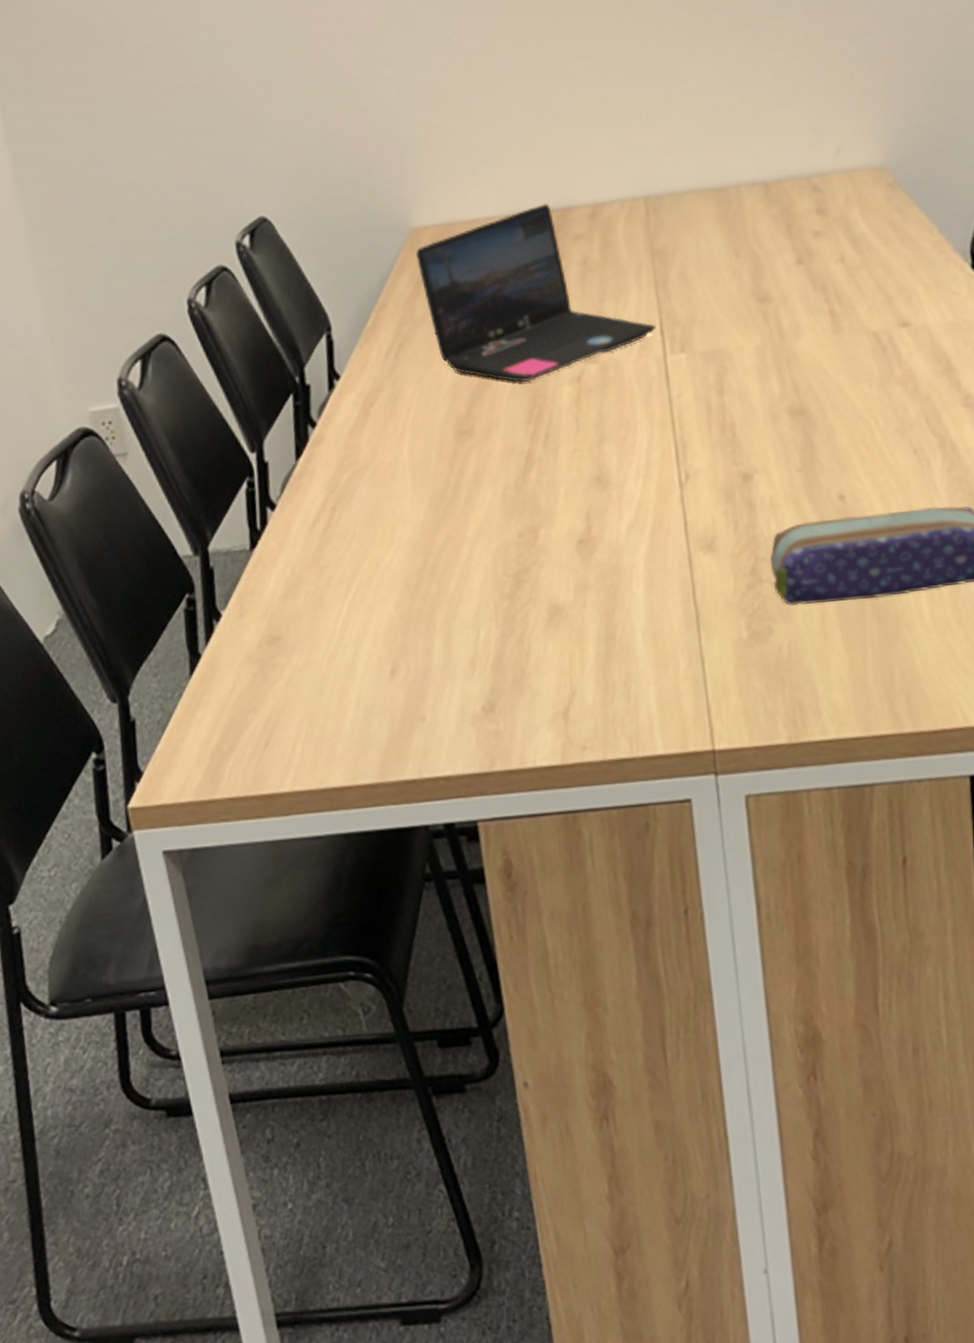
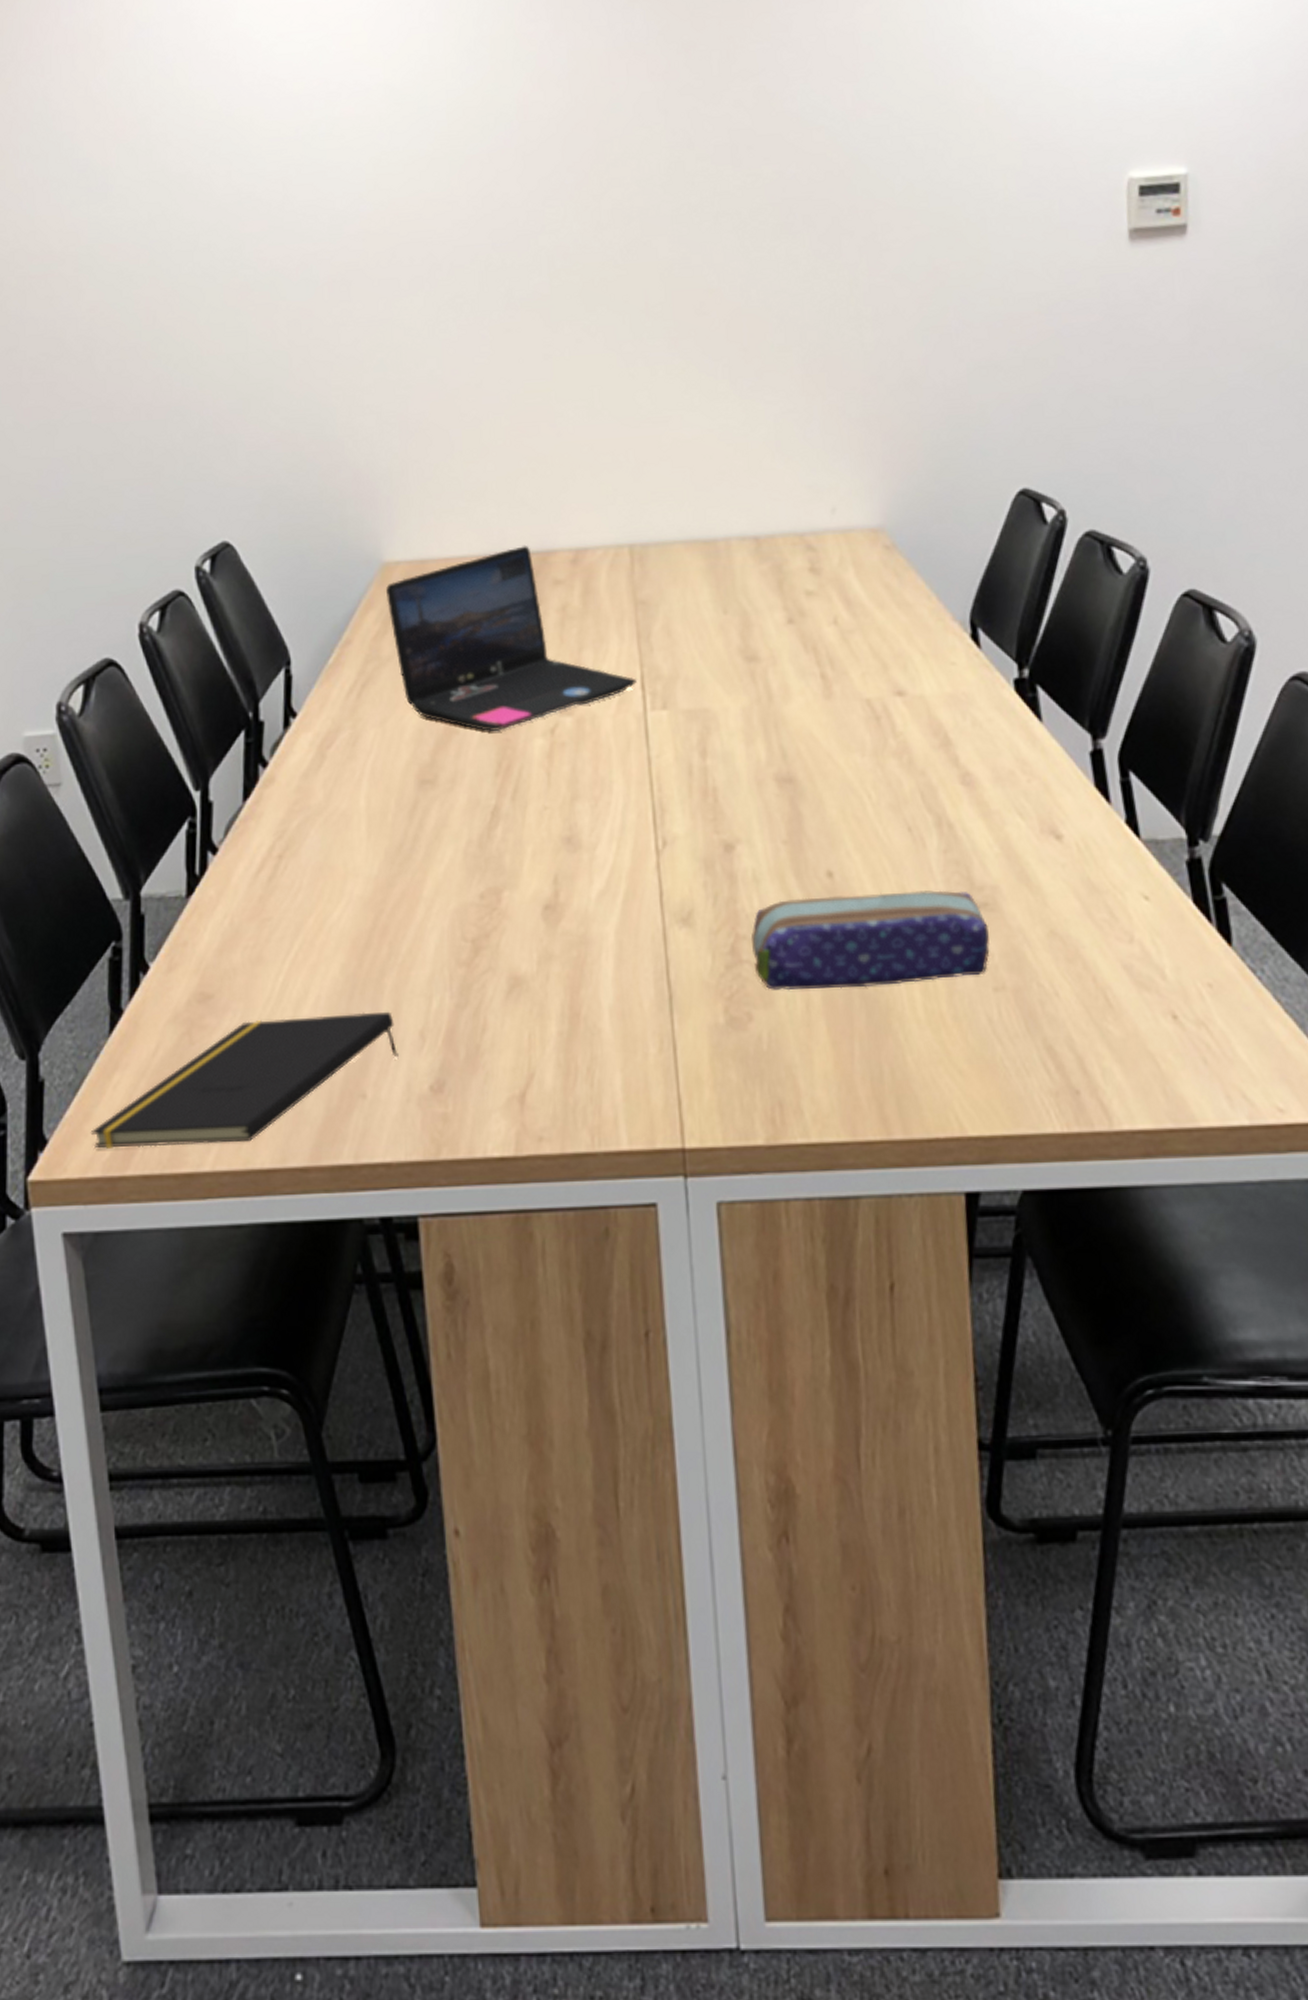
notepad: none [180,643,452,776] -> present [90,1011,399,1149]

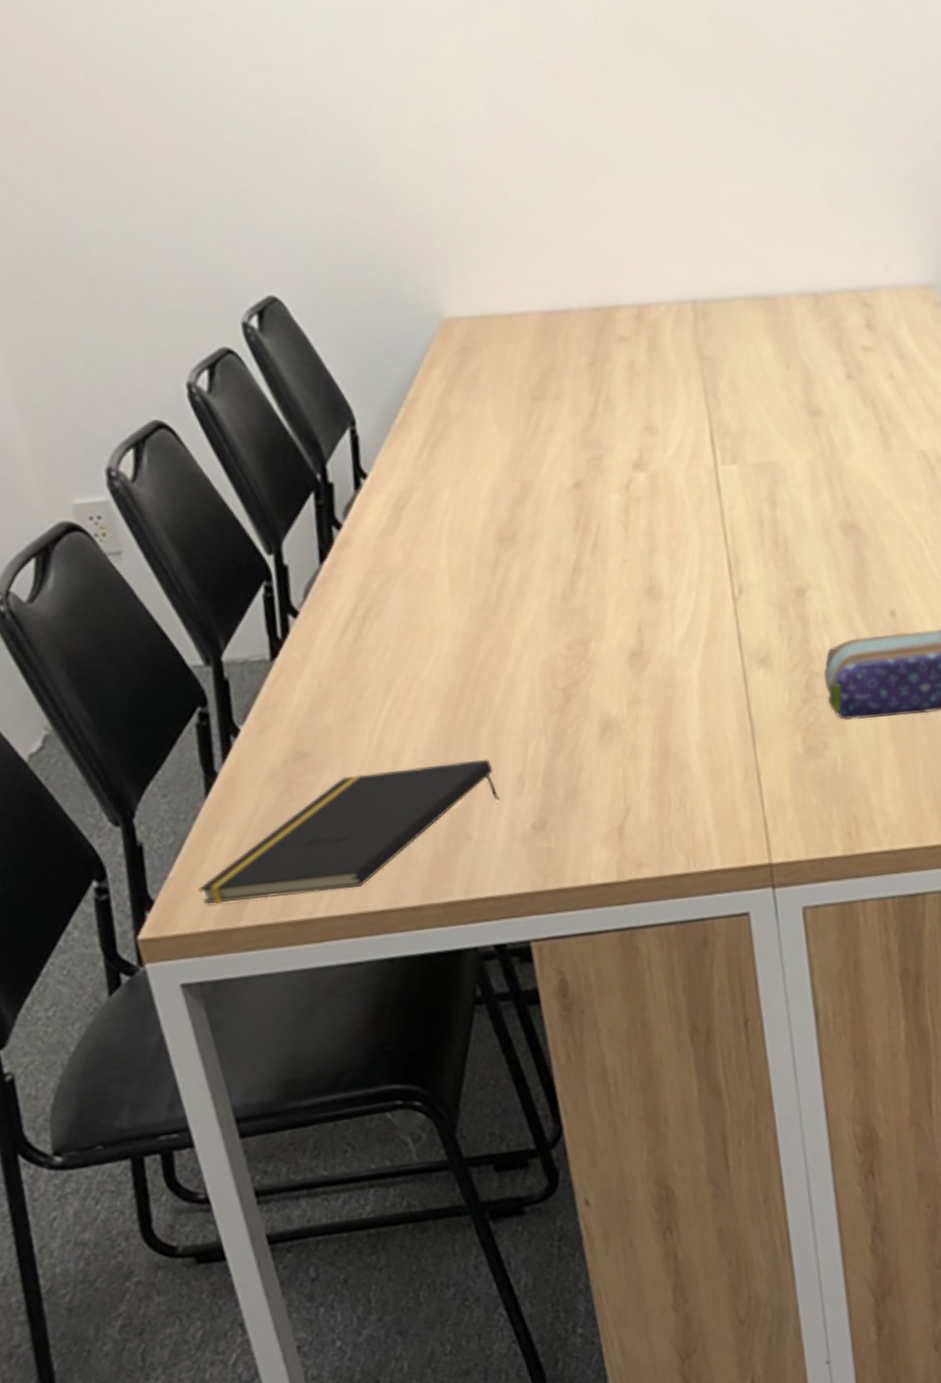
laptop: present [385,544,637,732] -> none [448,300,706,489]

